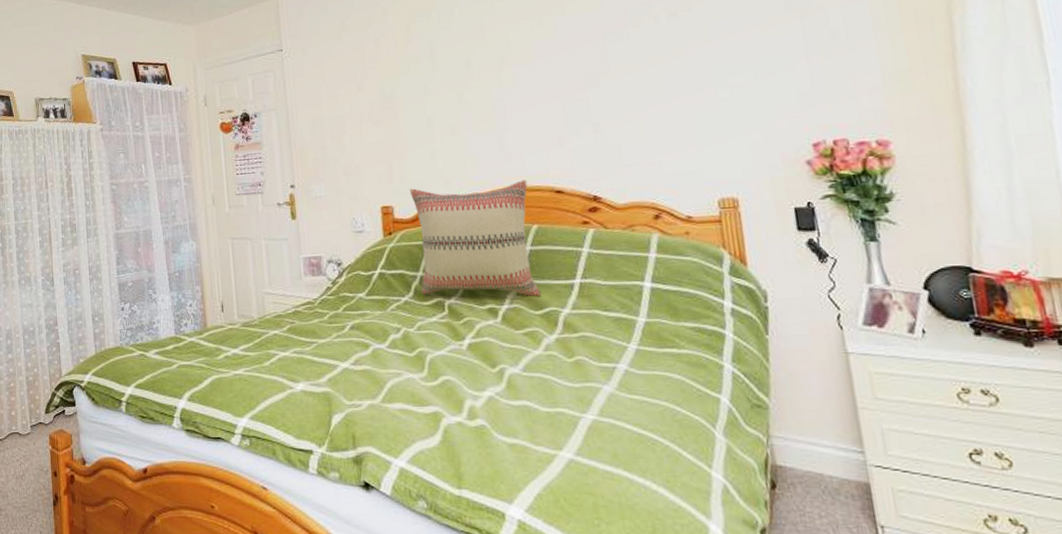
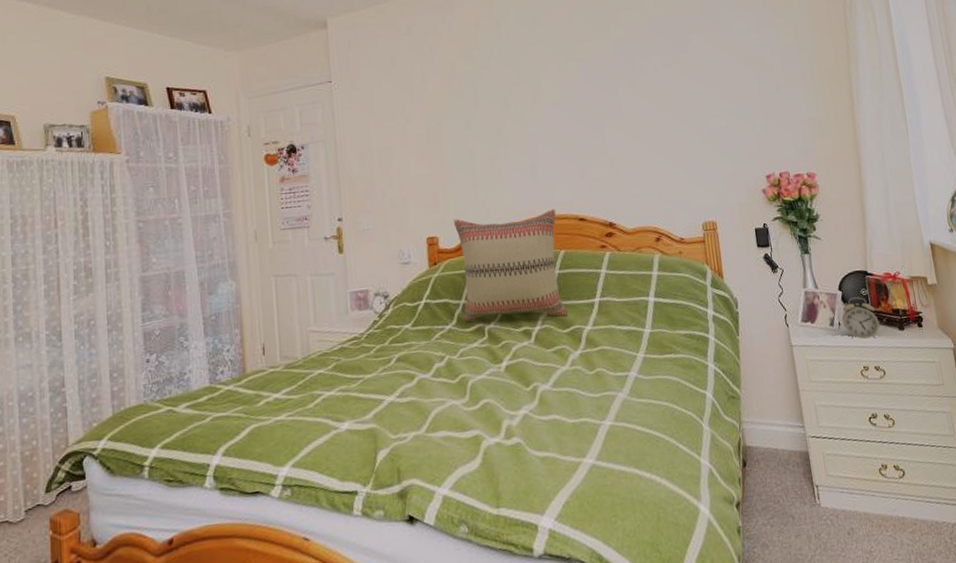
alarm clock: none [927,299,991,356] -> present [841,297,880,340]

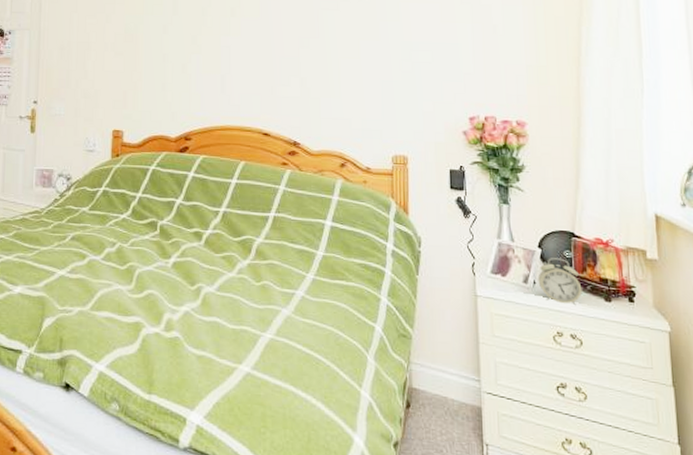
pillow: present [453,209,568,322] -> none [139,116,240,226]

